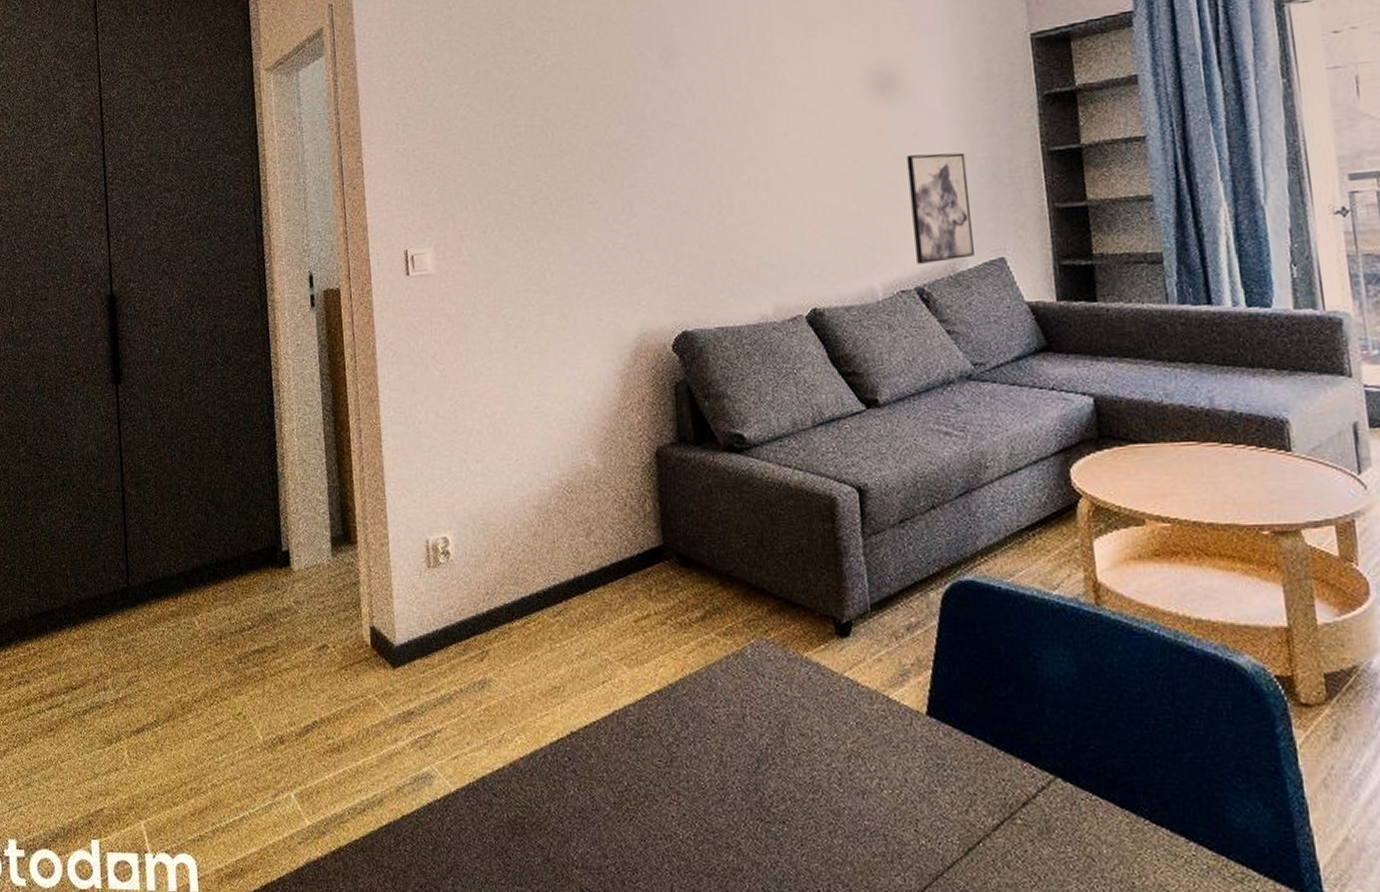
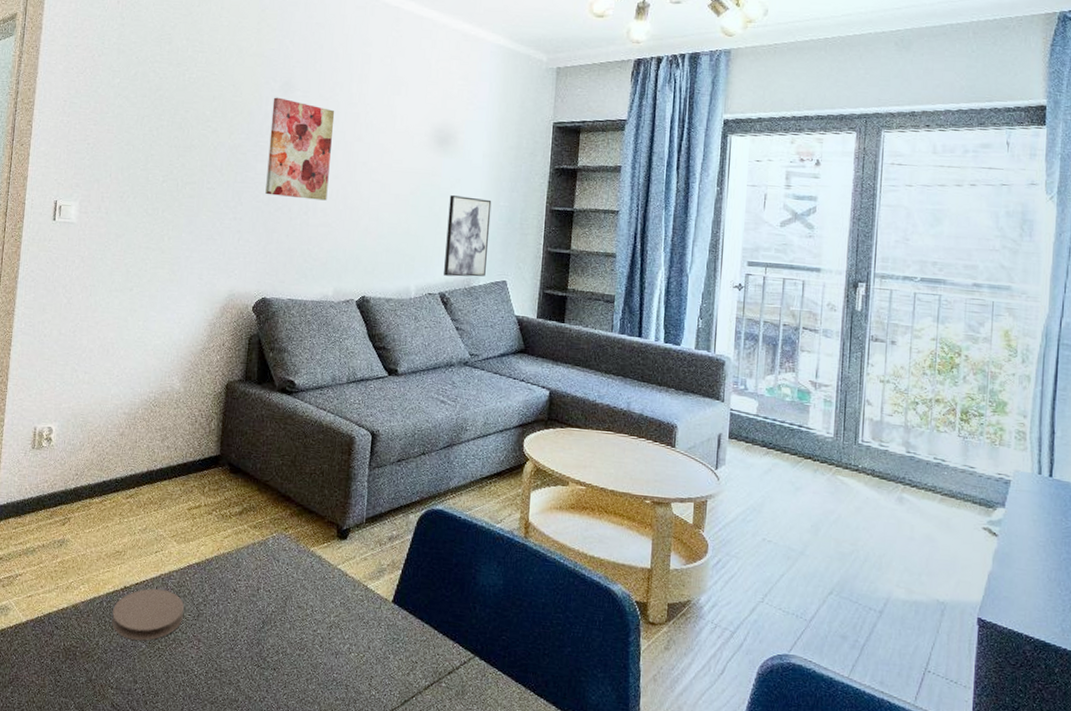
coaster: none [561,730,652,801] -> present [112,588,184,641]
wall art: none [652,69,744,198] -> present [265,97,335,201]

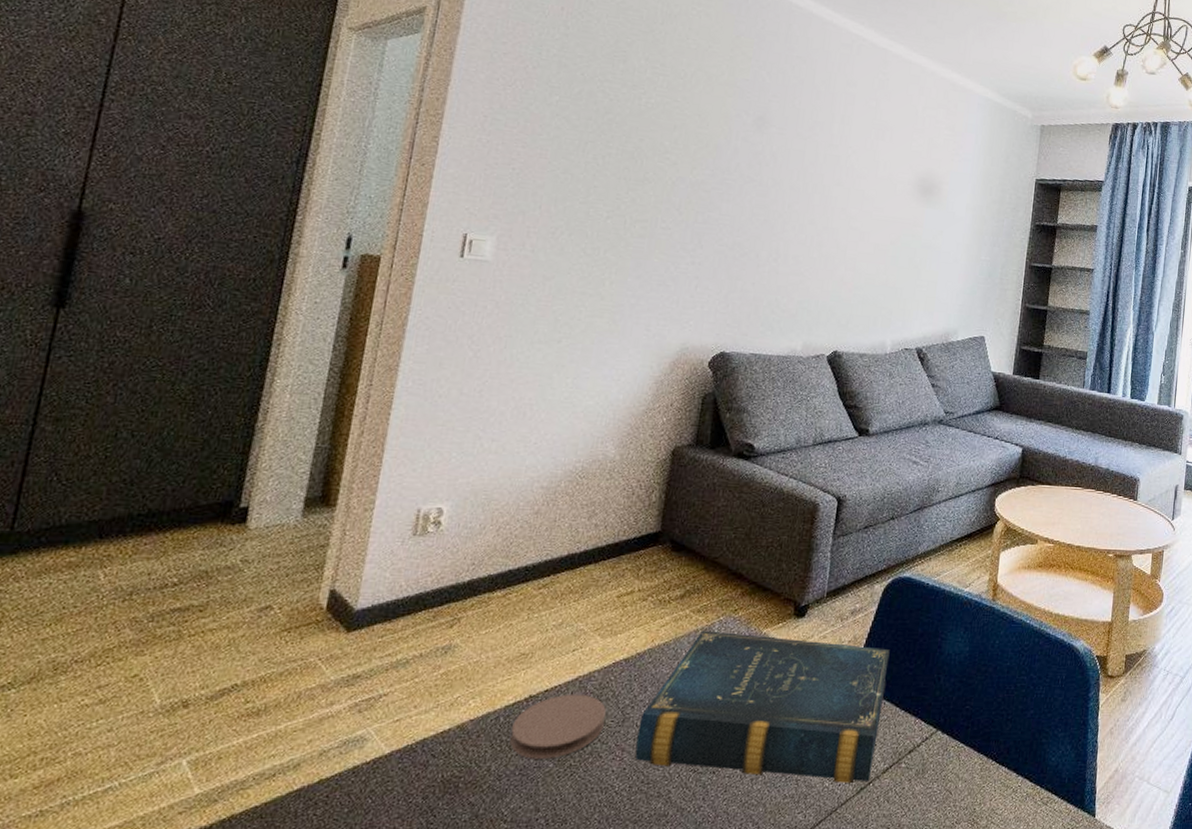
book: none [209,544,426,696] -> present [635,630,890,784]
wall art: present [265,97,335,201] -> none [730,132,813,247]
wall art: present [444,195,492,277] -> none [922,247,973,332]

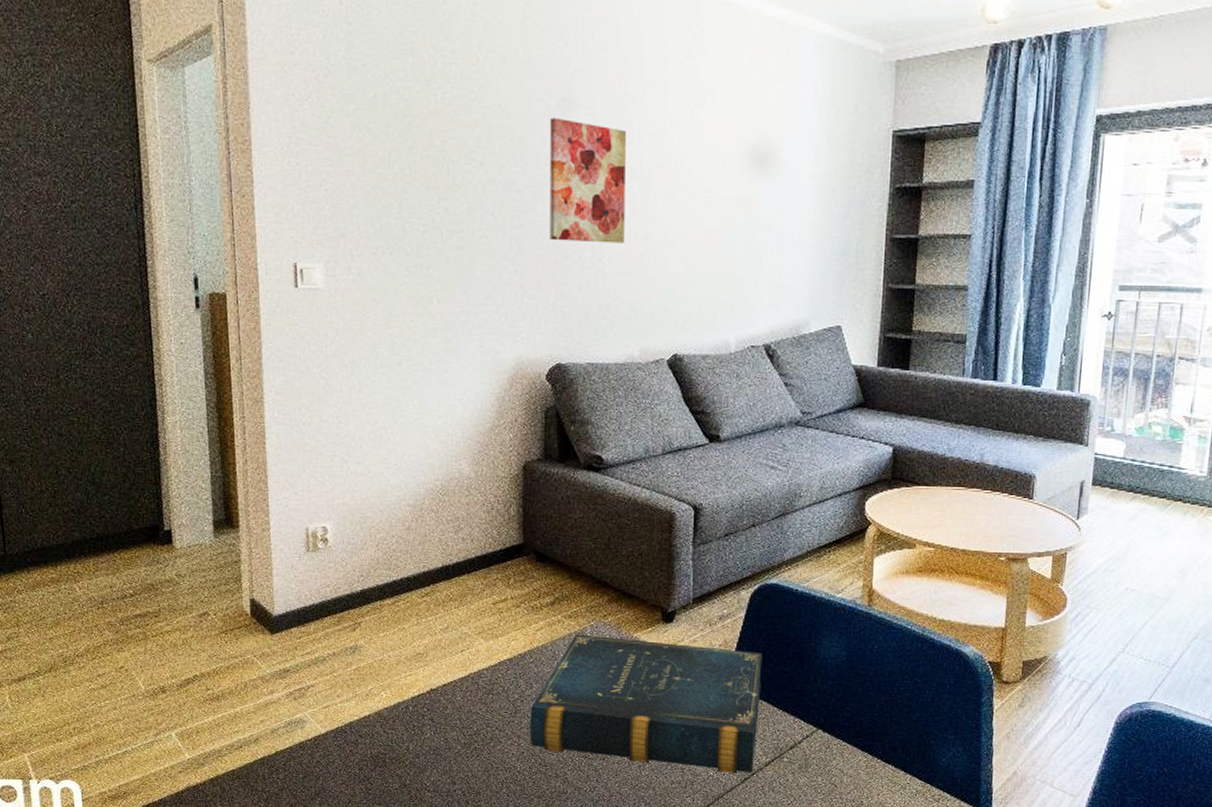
coaster: present [510,694,606,759] -> none [421,688,499,742]
wall art: none [730,132,813,247] -> present [549,117,627,243]

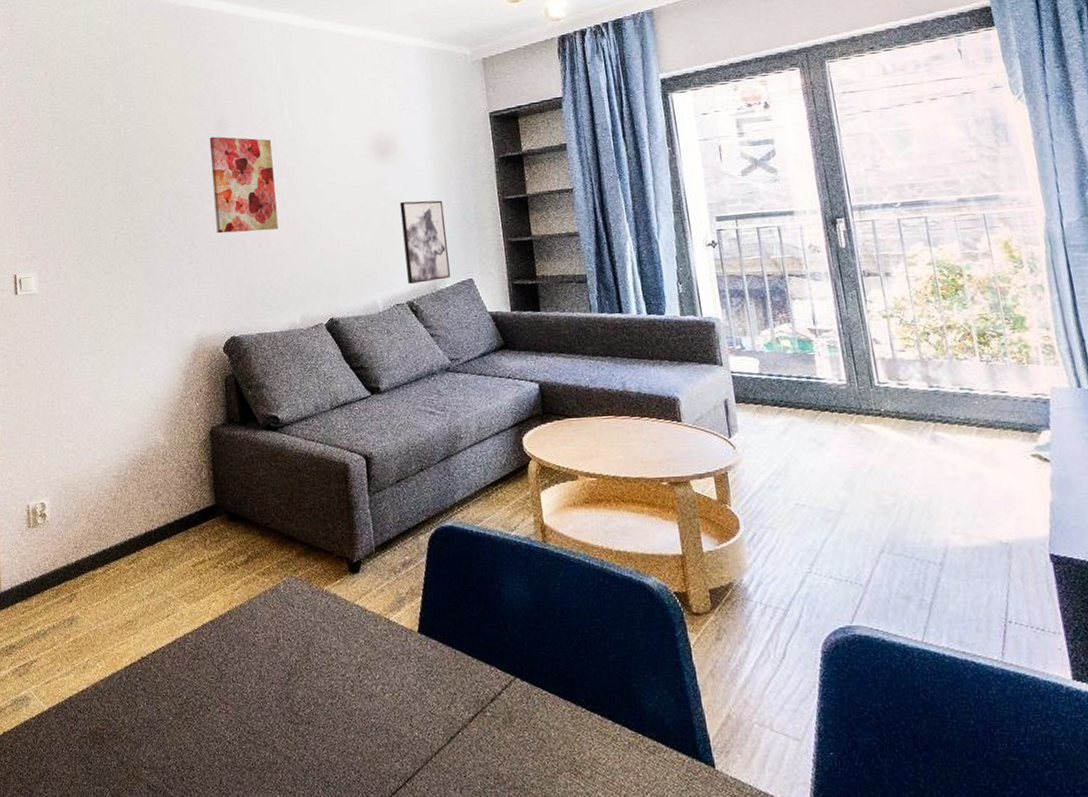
book: present [530,634,762,774] -> none [235,591,458,733]
wall art: none [768,228,822,325] -> present [399,200,450,284]

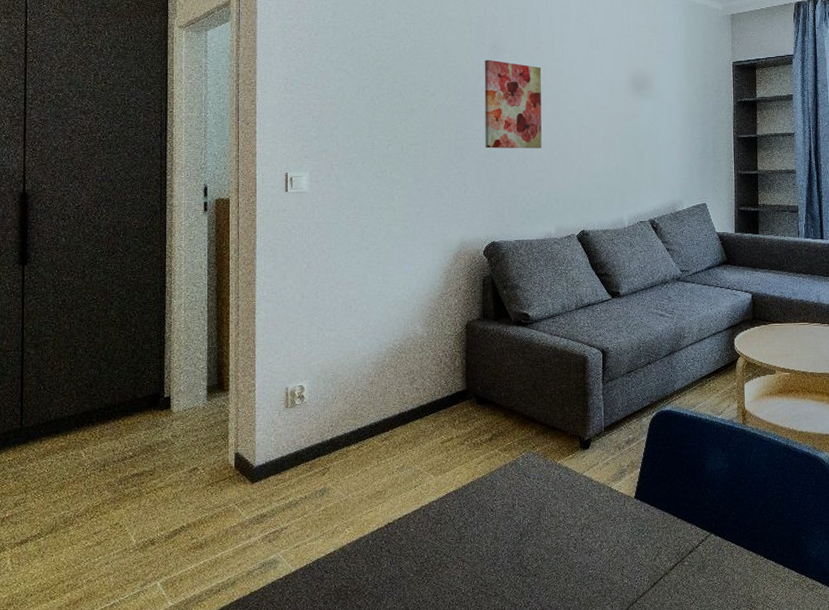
wall art: present [399,200,450,284] -> none [650,133,688,204]

